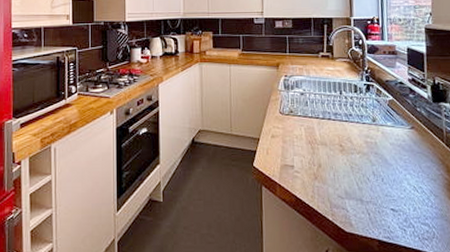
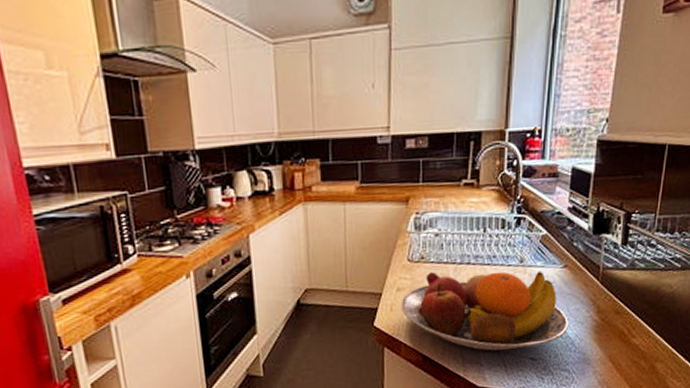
fruit bowl: none [275,124,423,199] -> present [400,271,569,351]

